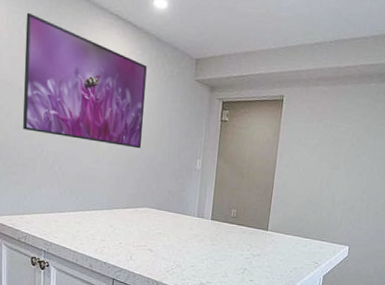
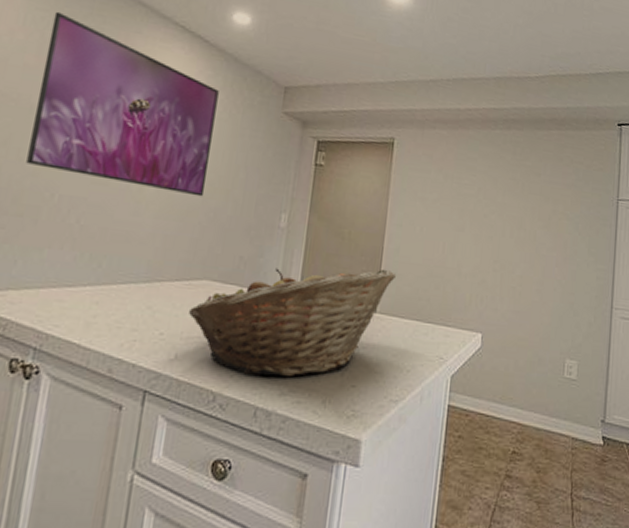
fruit basket: none [137,199,284,273] -> present [189,268,397,376]

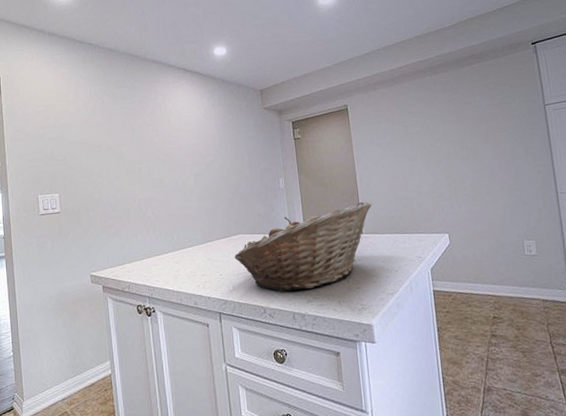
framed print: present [26,11,219,197] -> none [106,83,225,185]

